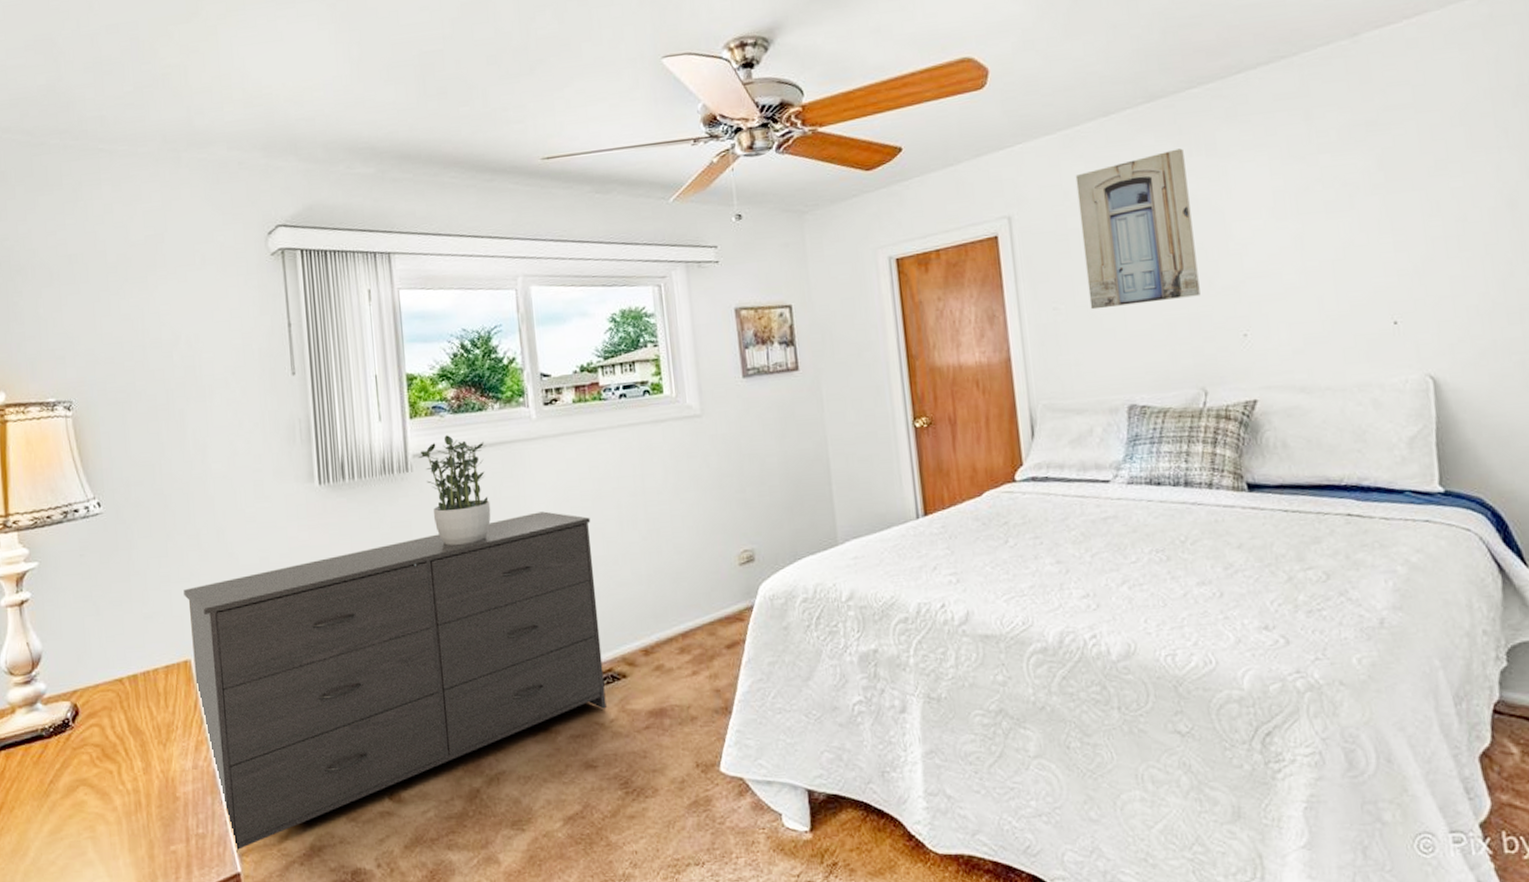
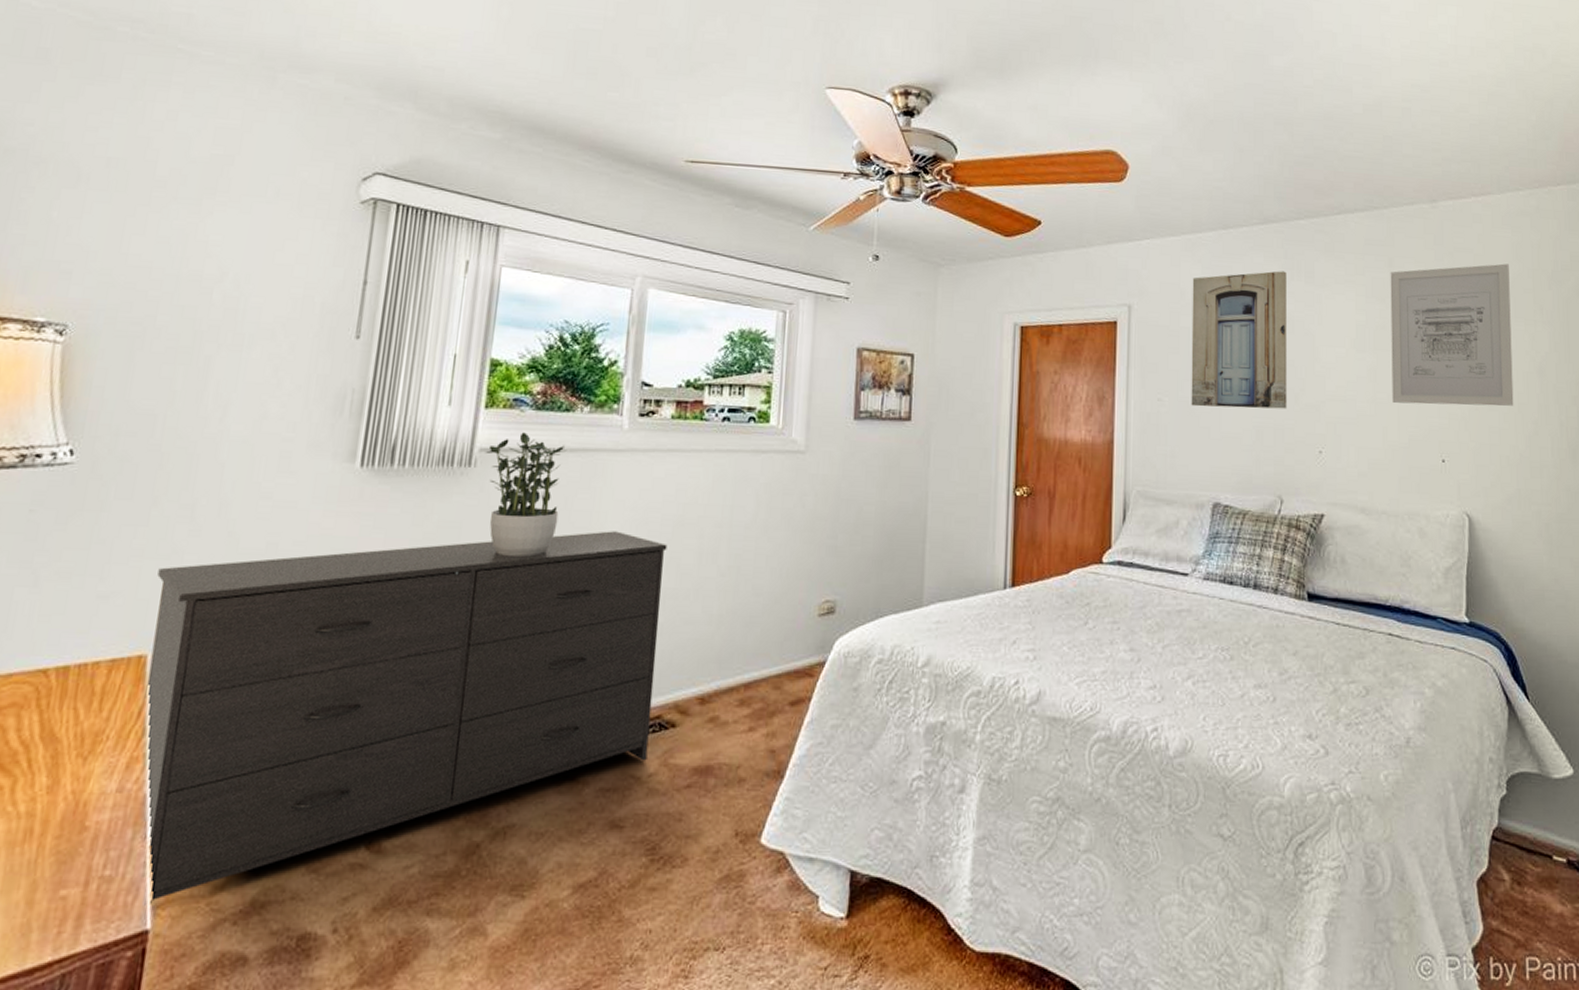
wall art: none [1308,88,1480,269] -> present [1390,263,1514,406]

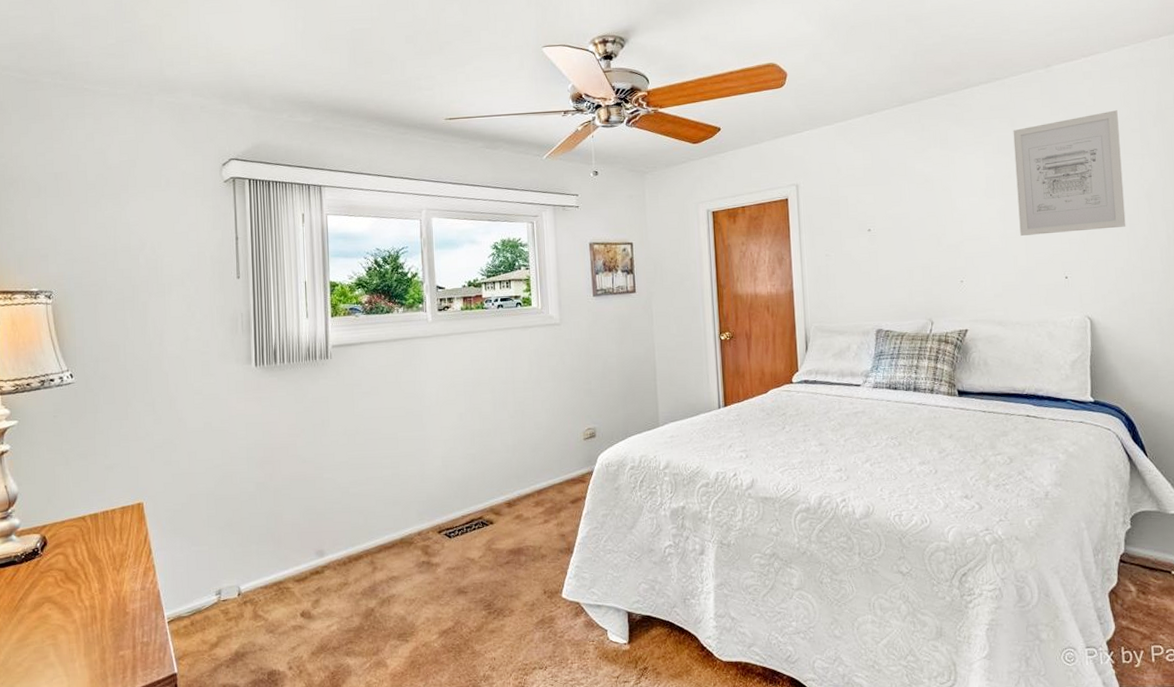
dresser: present [144,531,668,904] -> none [140,393,477,657]
potted plant: present [485,432,567,557] -> none [336,331,393,418]
wall art: present [1191,271,1287,409] -> none [846,141,932,257]

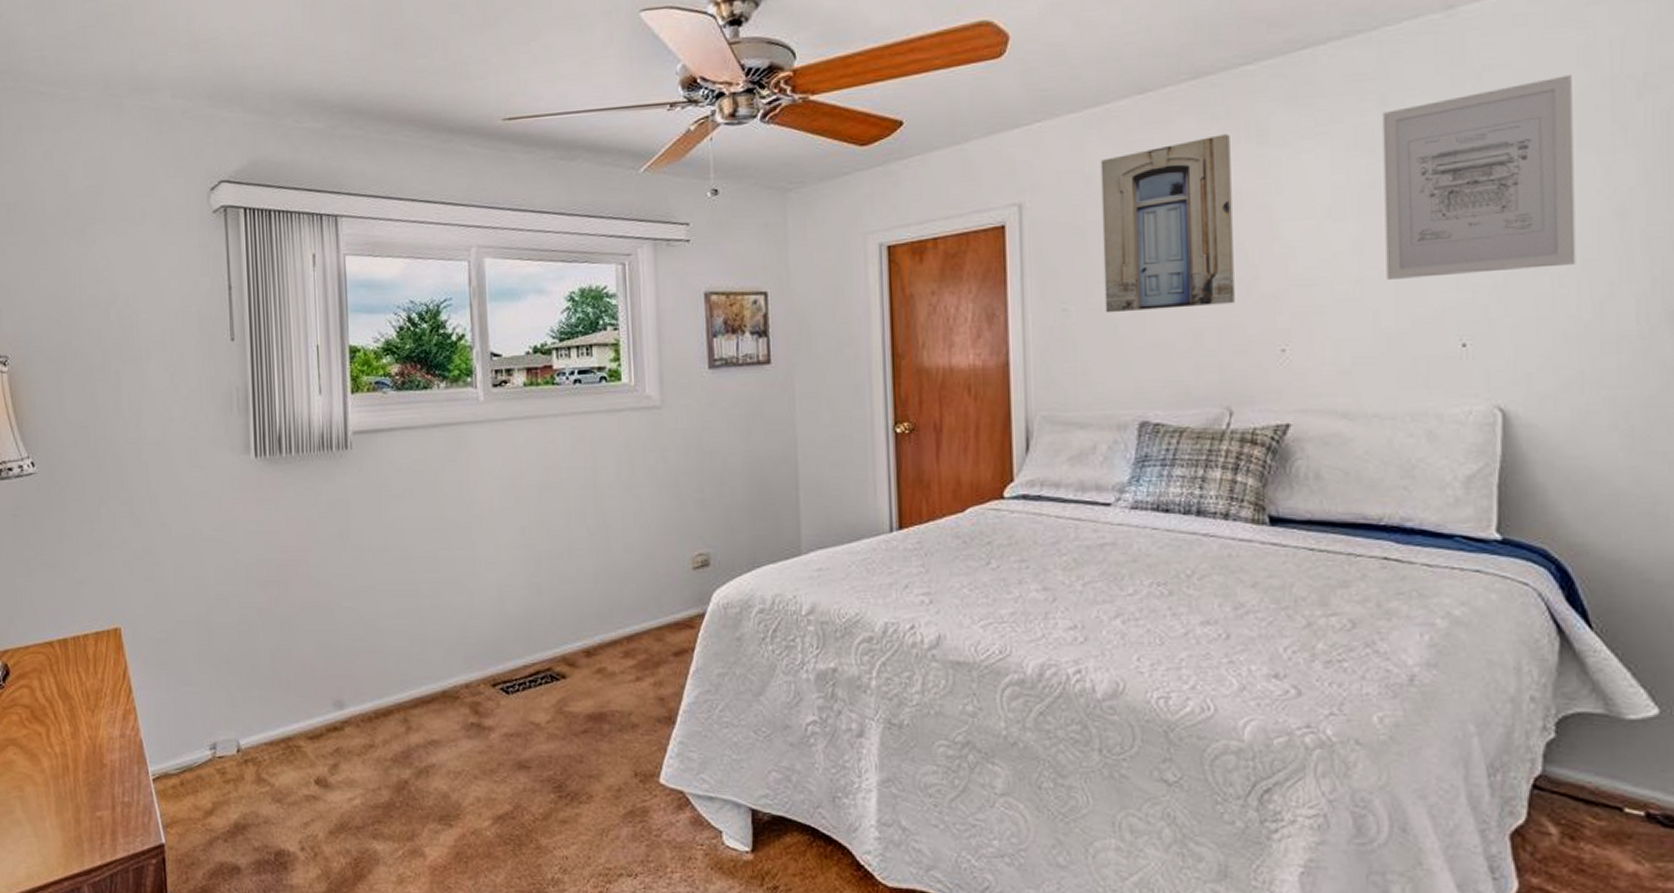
wall art: none [846,141,932,257] -> present [1100,134,1235,313]

